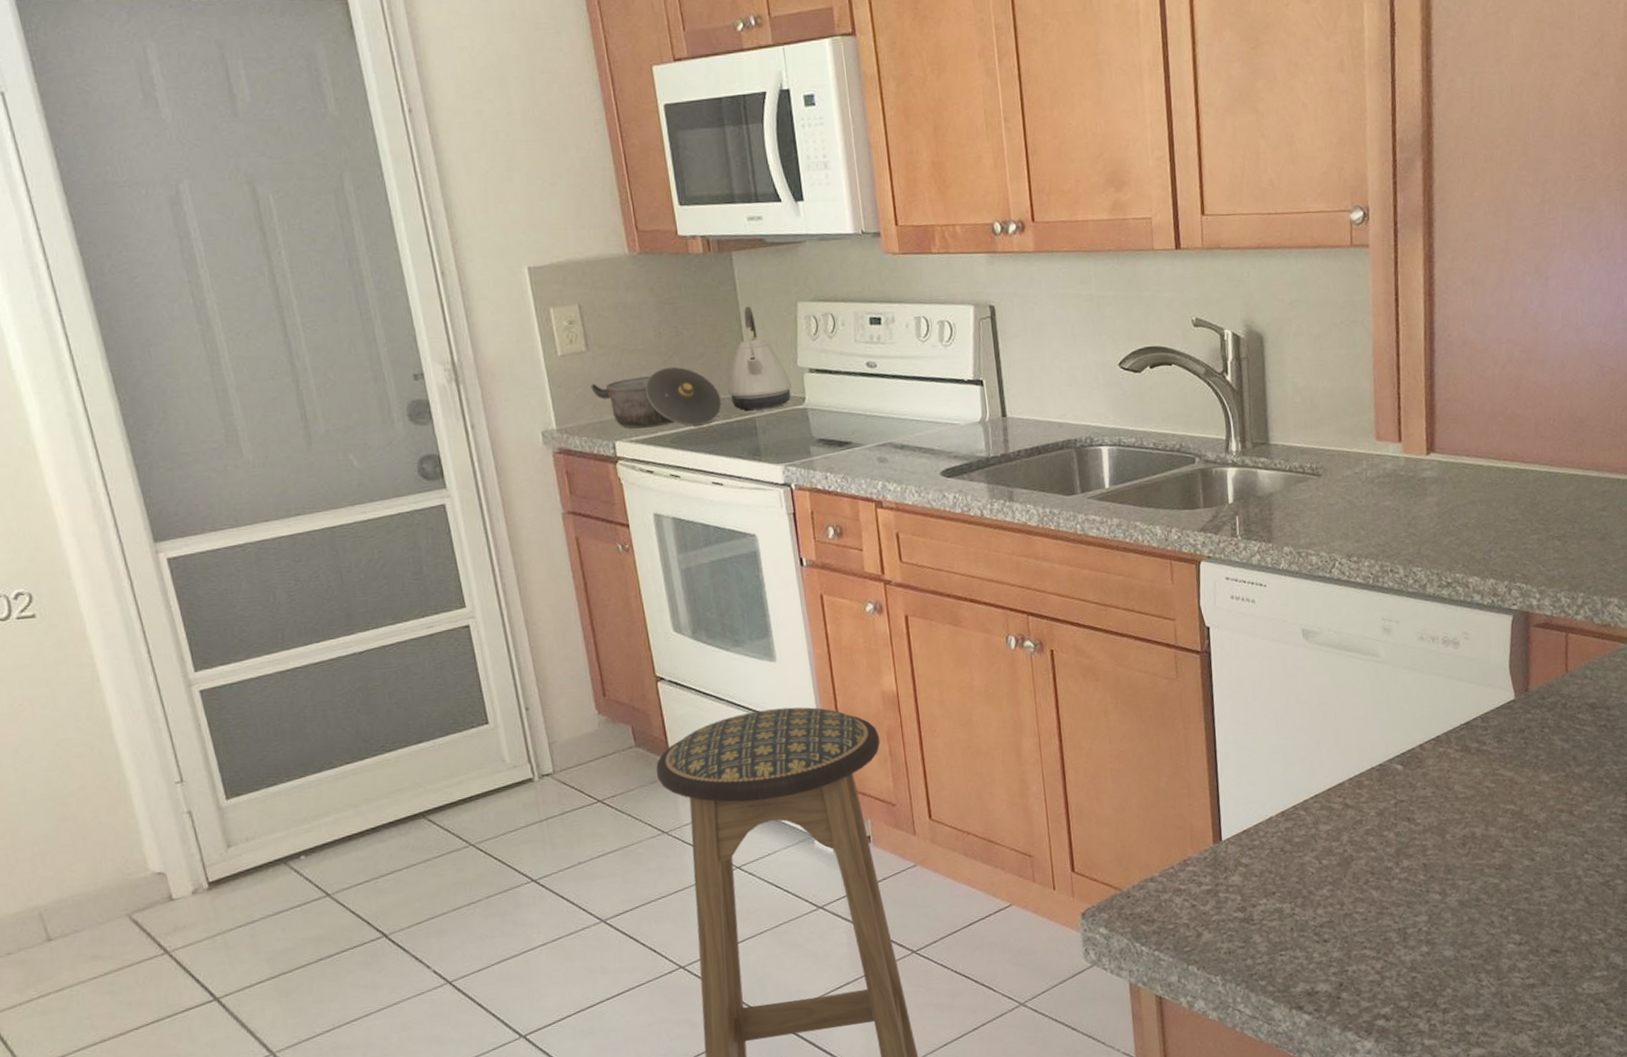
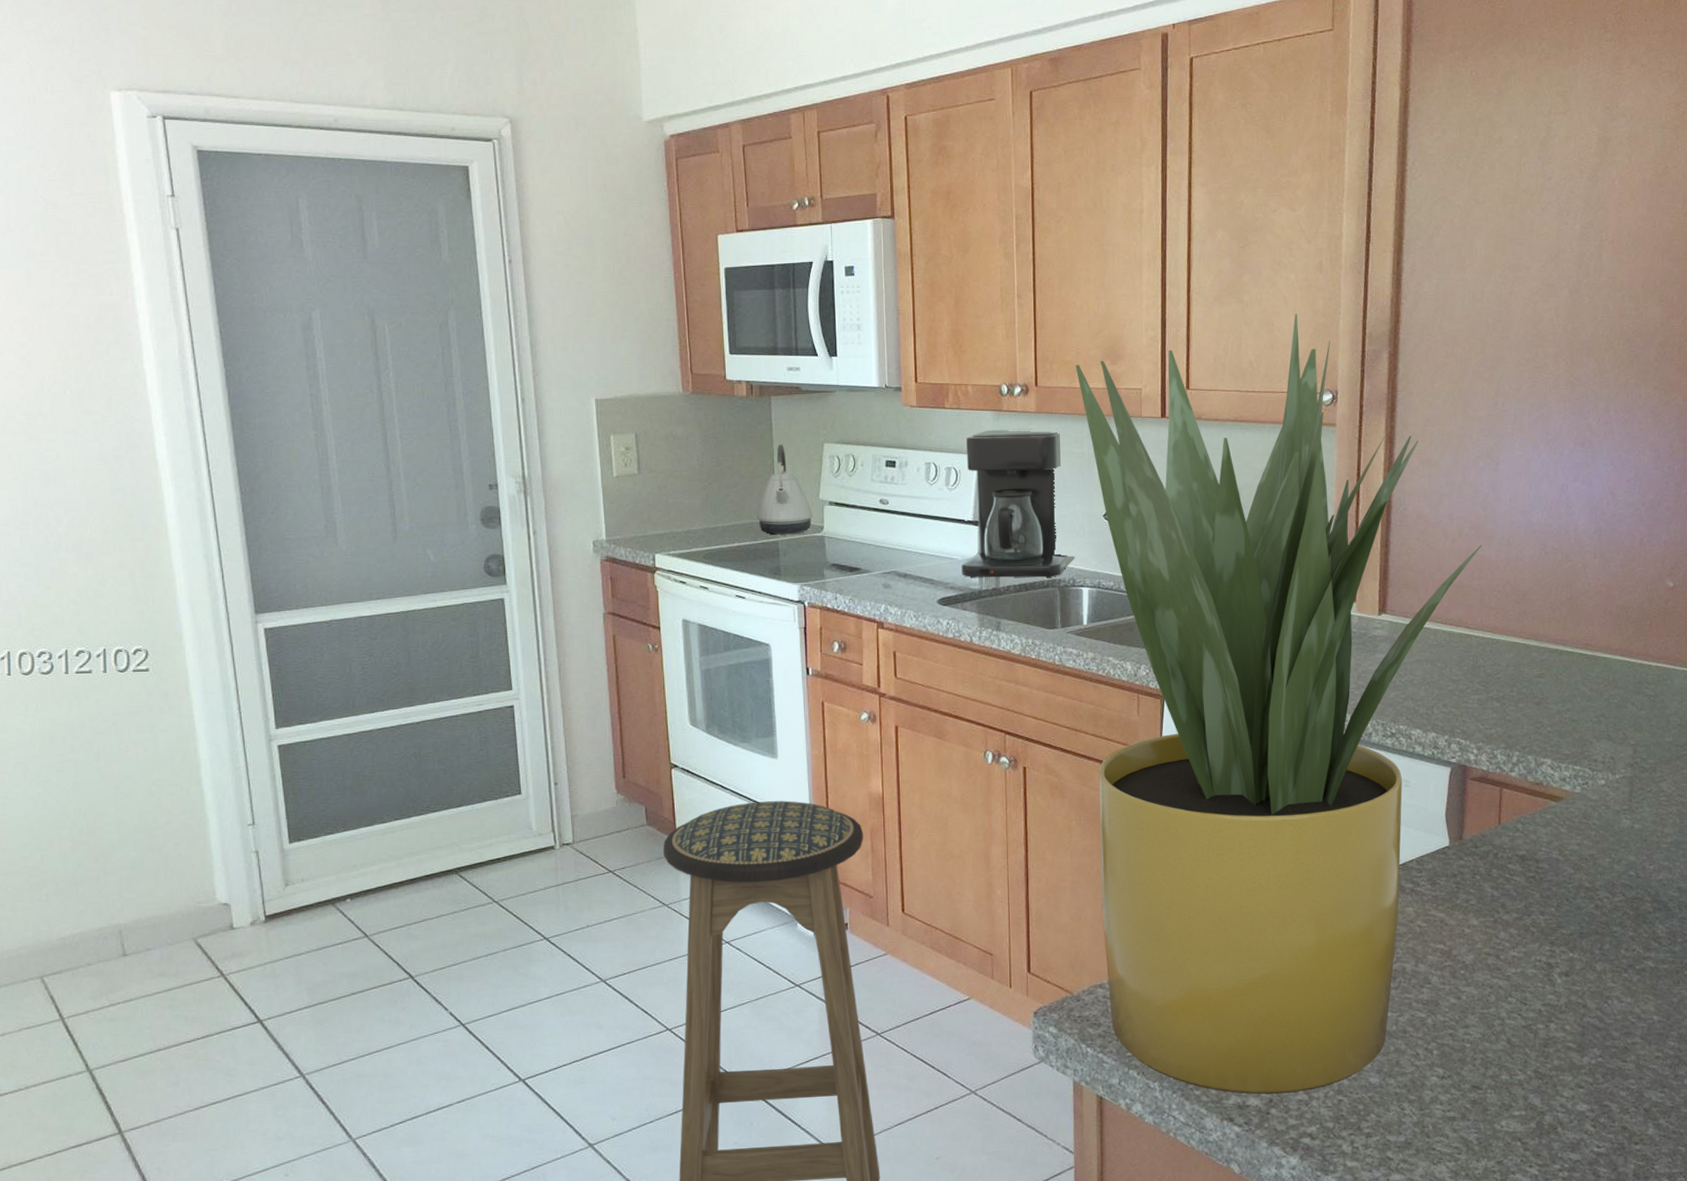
cooking pot: present [590,366,722,429] -> none [639,492,751,545]
coffee maker: none [958,271,1091,444] -> present [961,429,1075,578]
planter: none [1075,121,1534,980] -> present [1075,313,1482,1095]

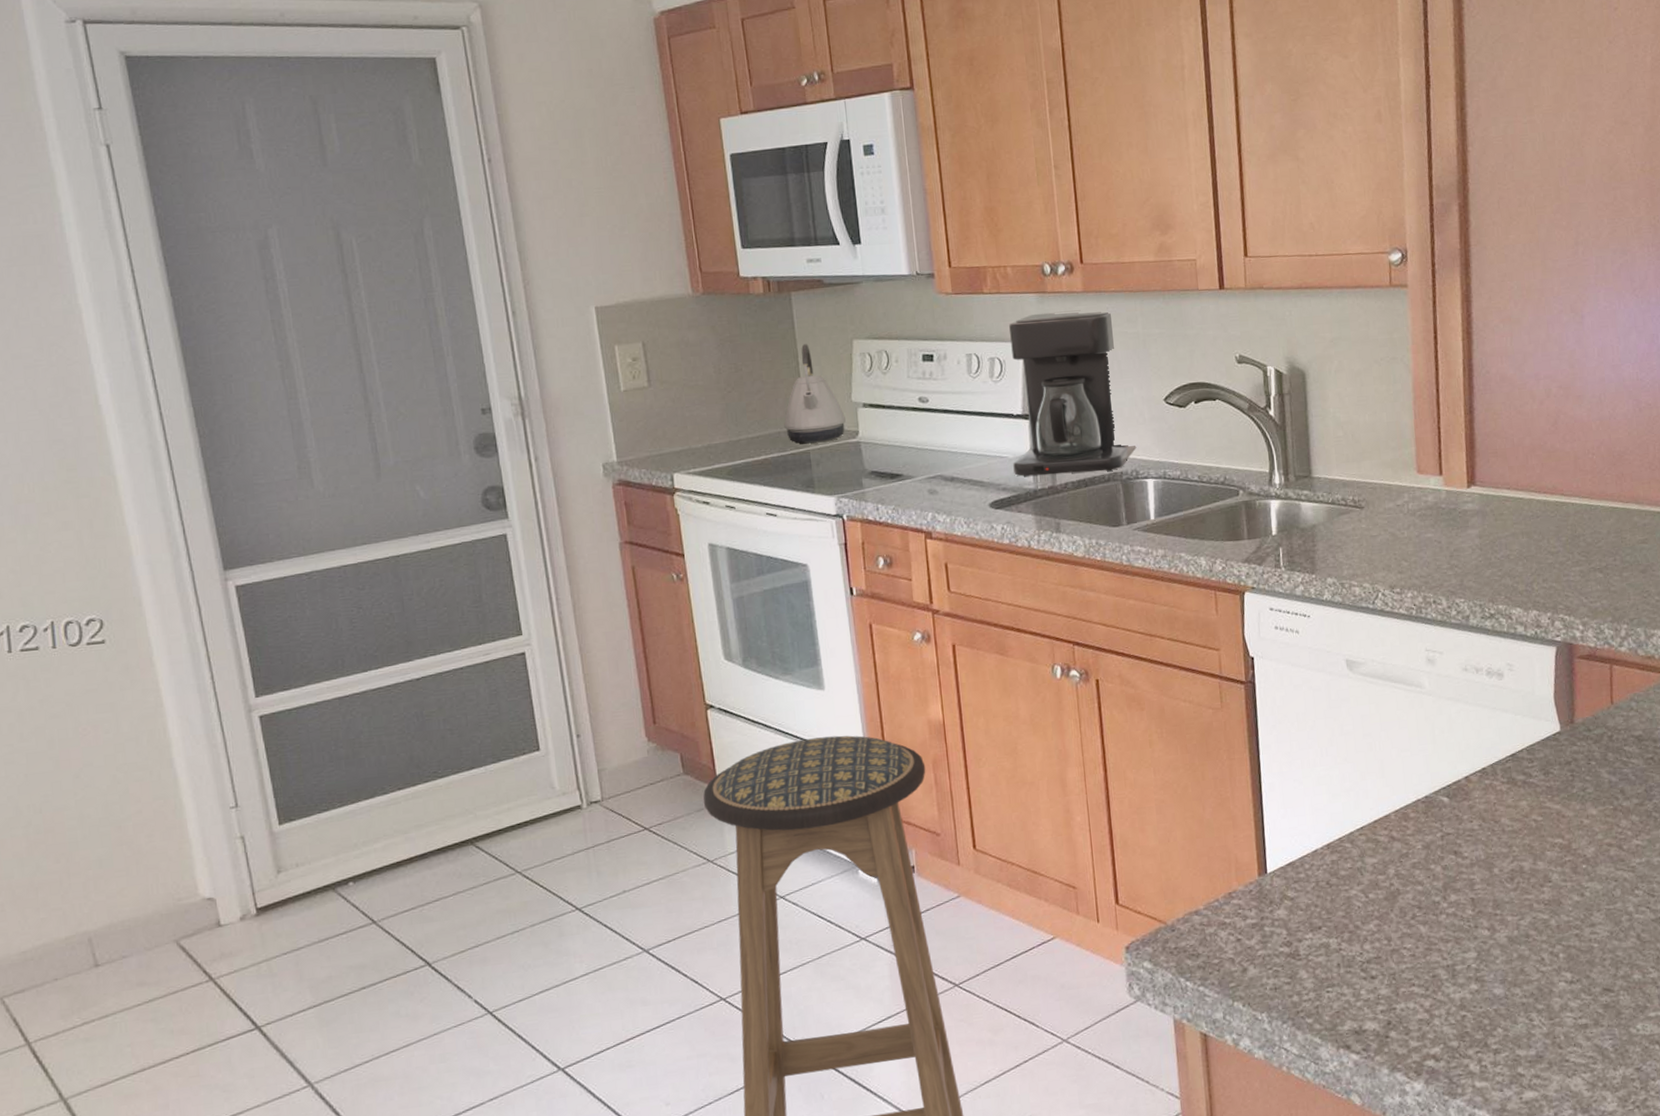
planter: present [1075,313,1482,1095] -> none [1122,168,1572,1018]

